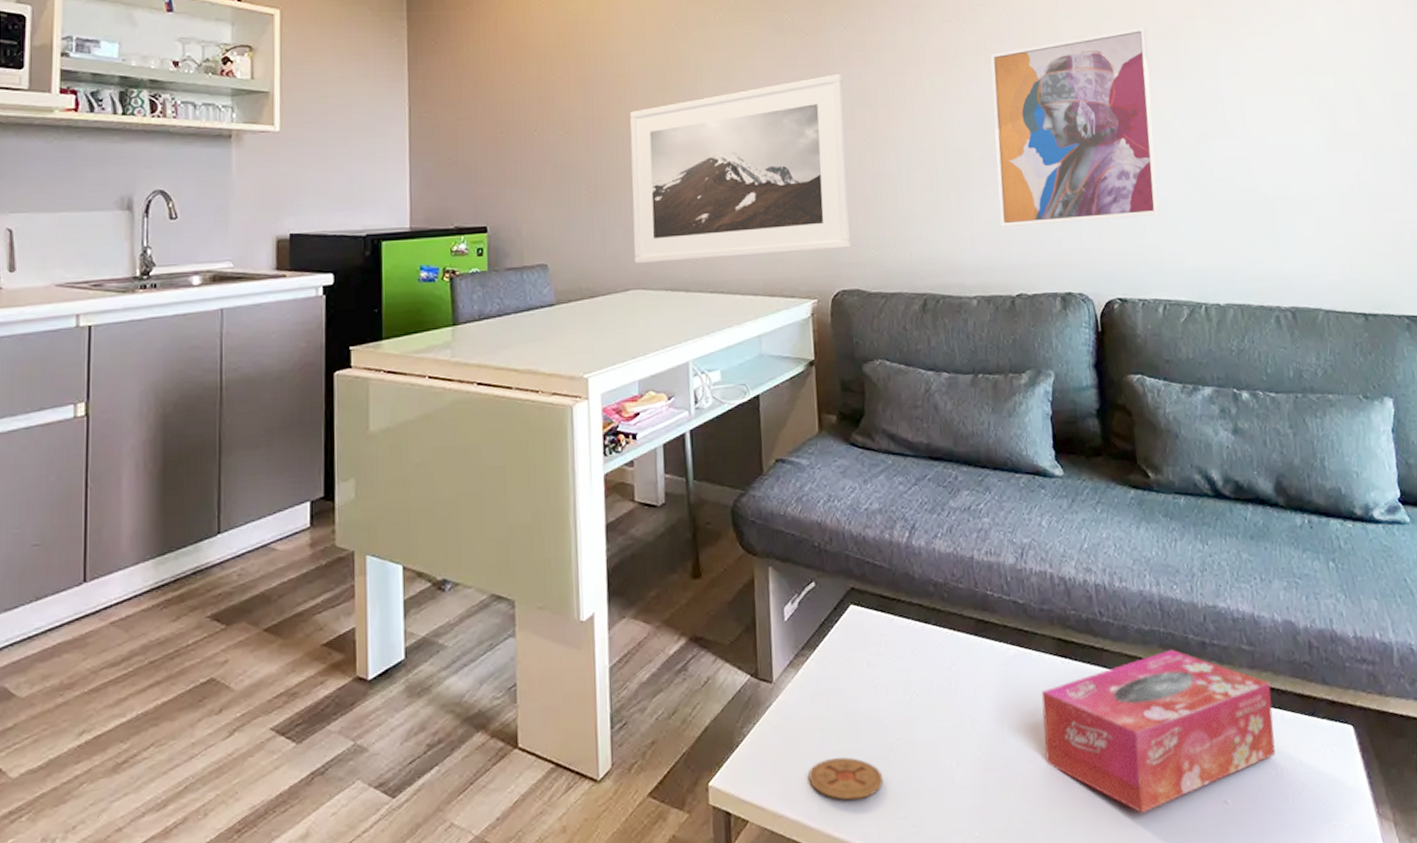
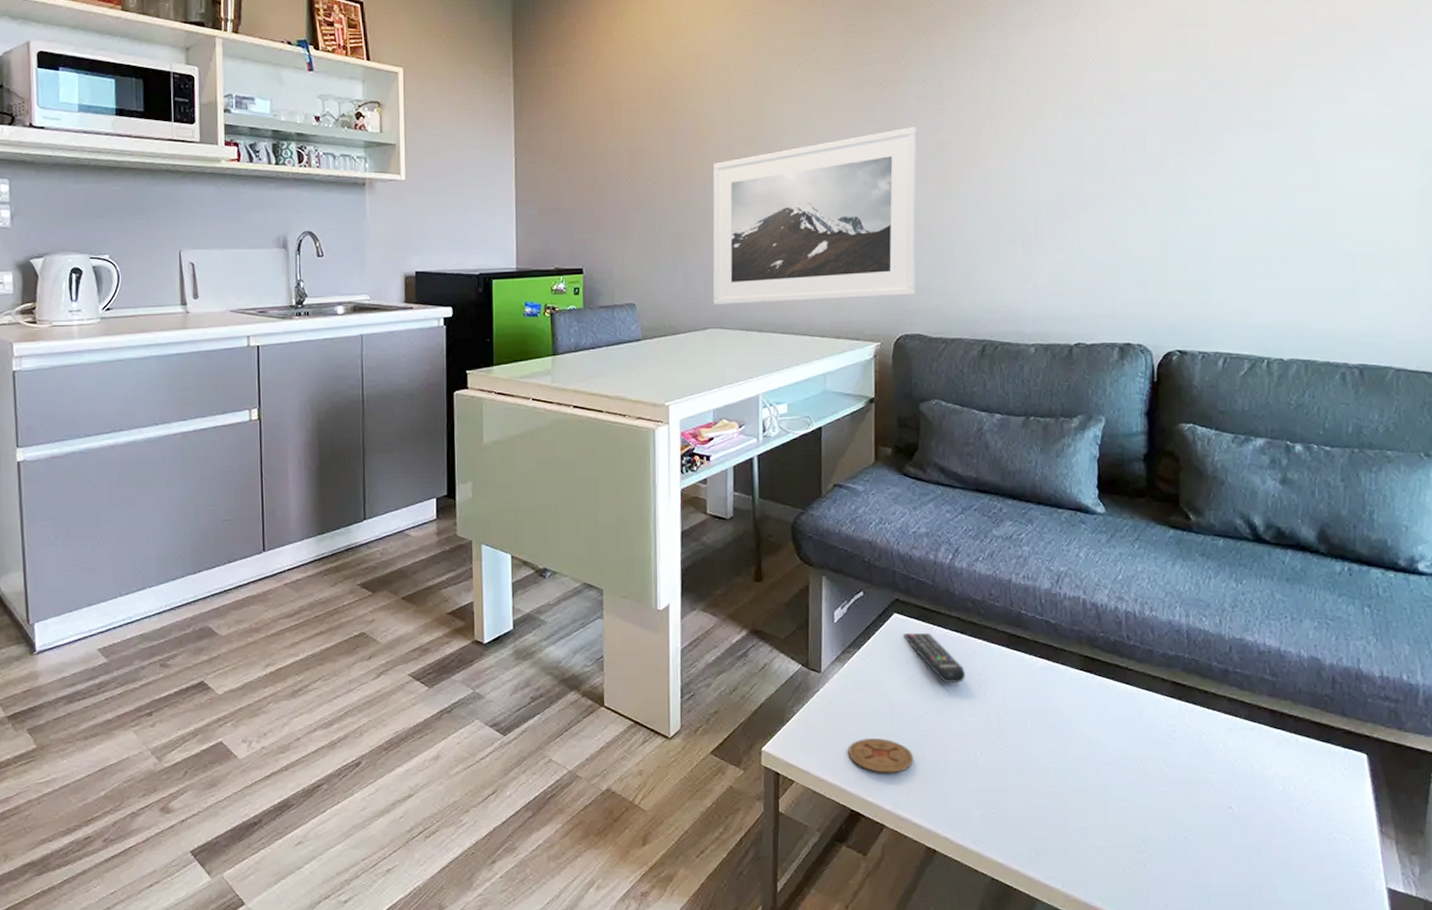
remote control: none [862,625,933,683] -> present [903,633,965,683]
wall art: present [990,27,1159,227] -> none [1065,76,1238,278]
tissue box: present [1041,649,1276,813] -> none [1063,673,1288,809]

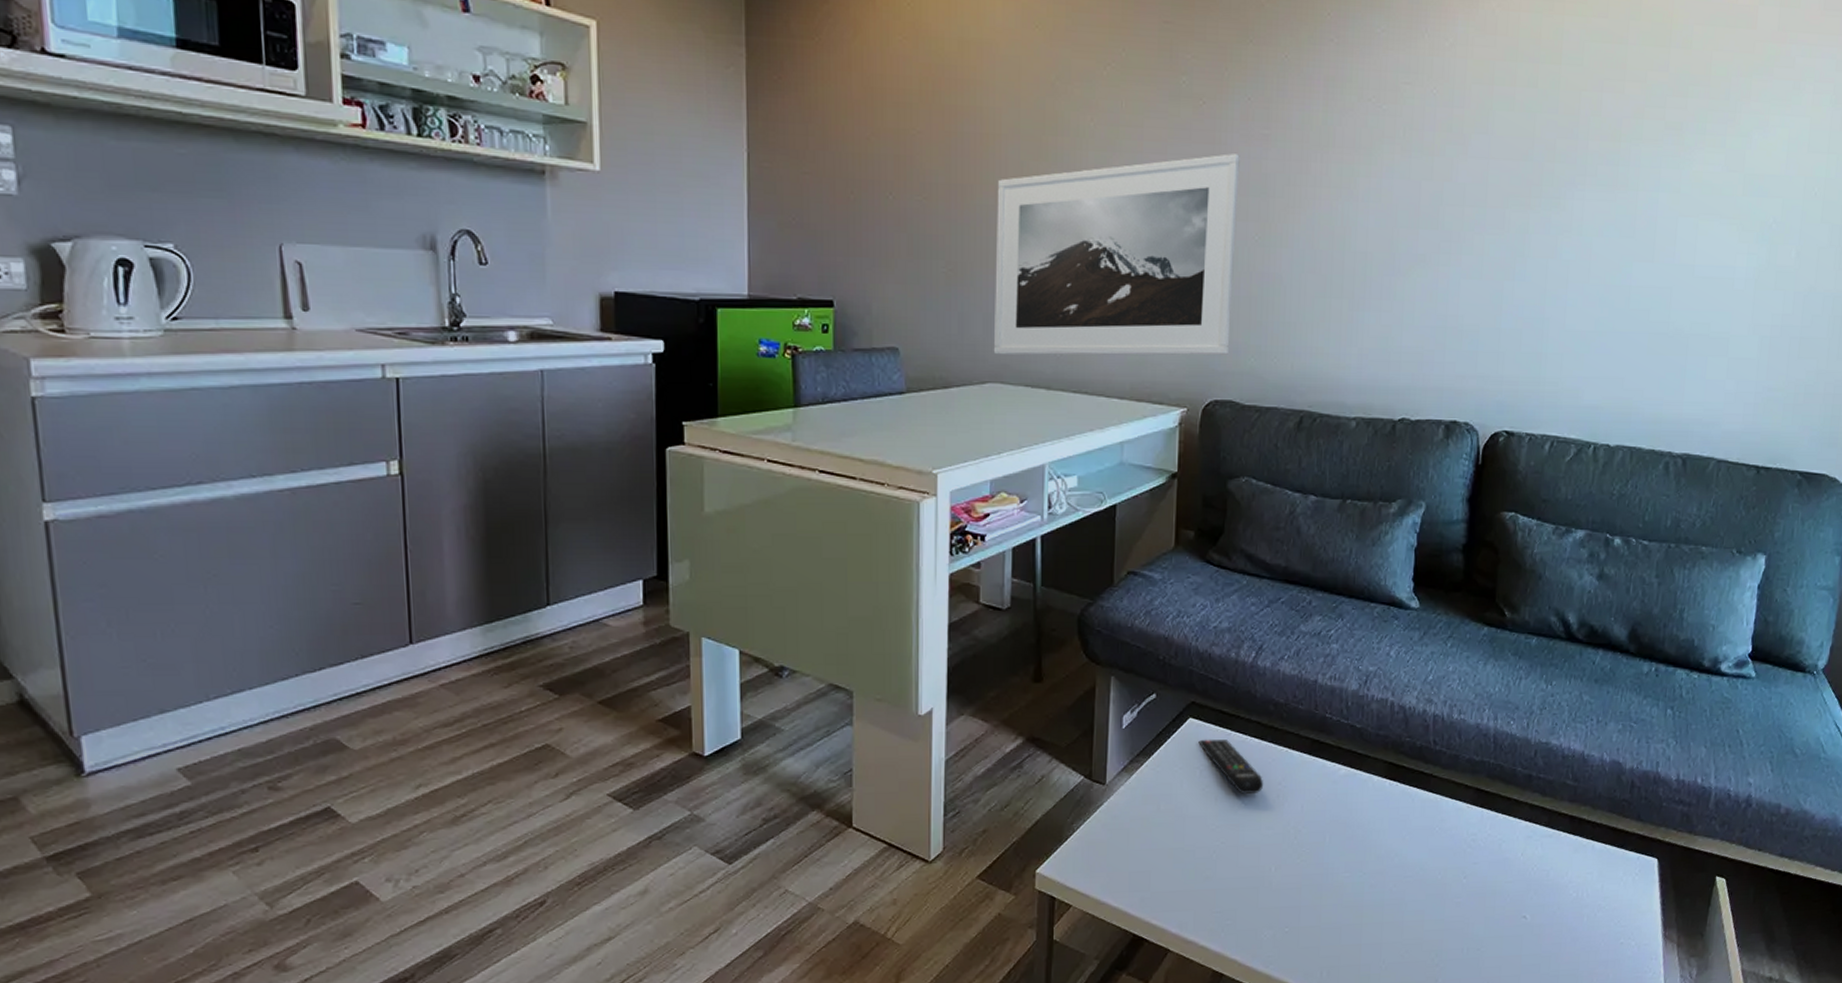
coaster: present [848,738,914,773] -> none [1133,856,1204,894]

